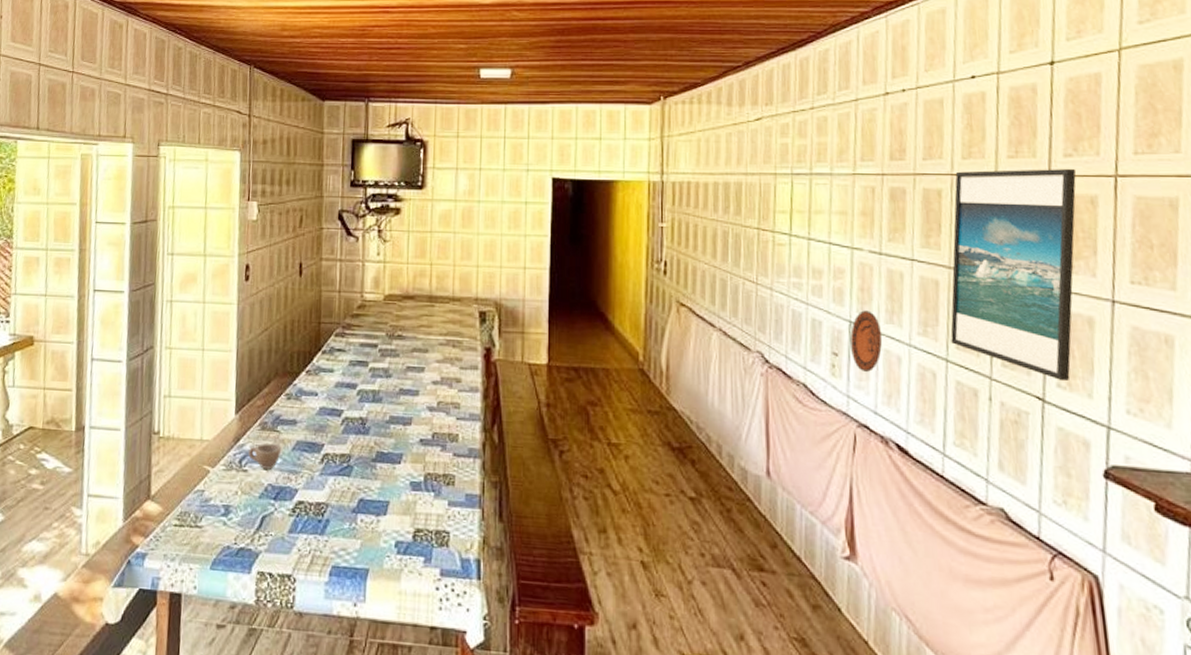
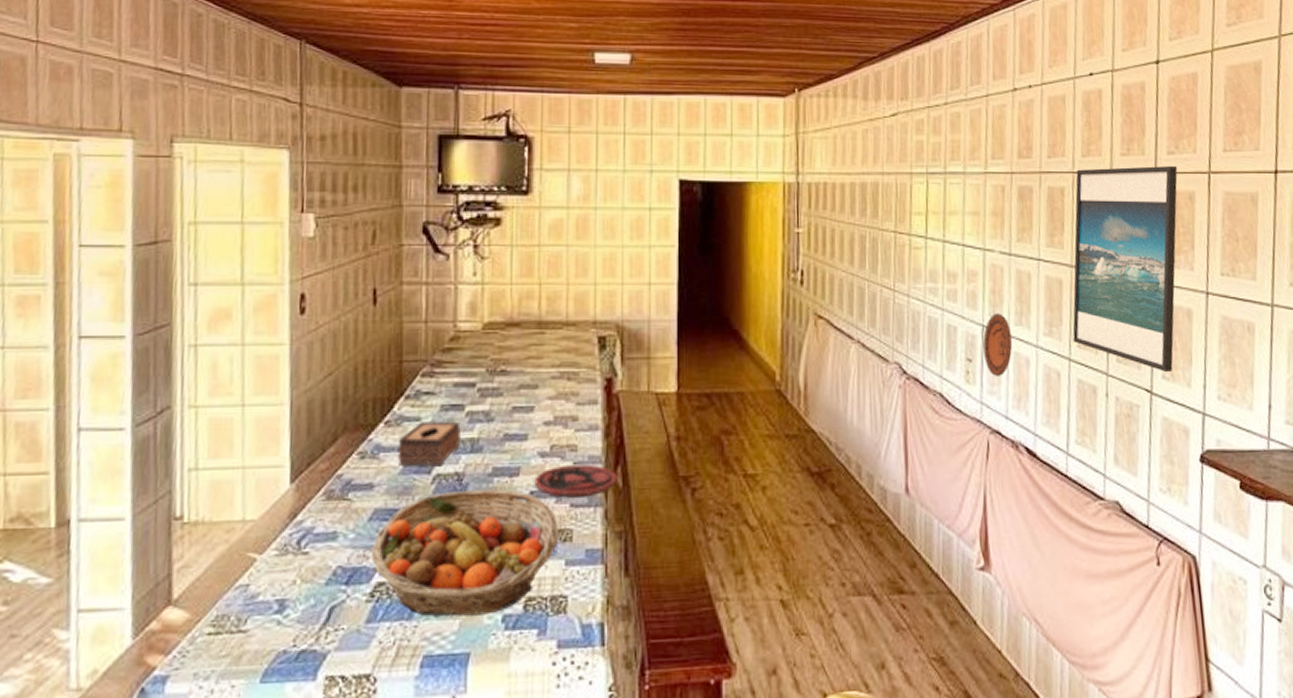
cup: present [248,443,282,470] -> none [310,516,355,548]
fruit basket: none [293,432,443,539] -> present [370,488,558,617]
tissue box: none [315,373,365,411] -> present [397,421,461,467]
plate: none [423,419,494,449] -> present [534,464,617,498]

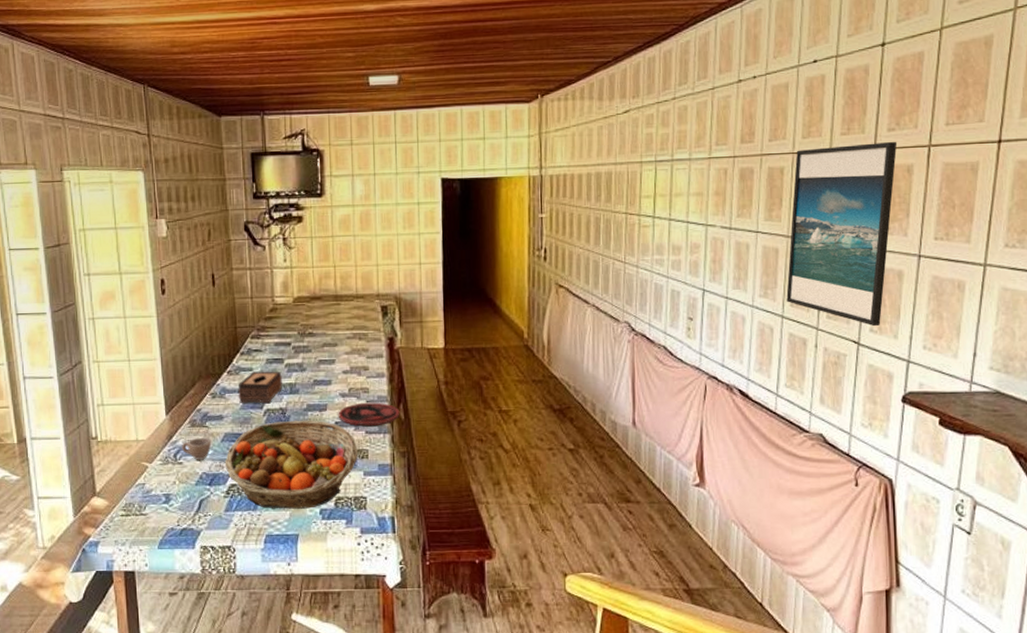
cup: none [310,516,355,548] -> present [182,438,212,460]
decorative plate: present [983,313,1013,378] -> none [704,279,730,333]

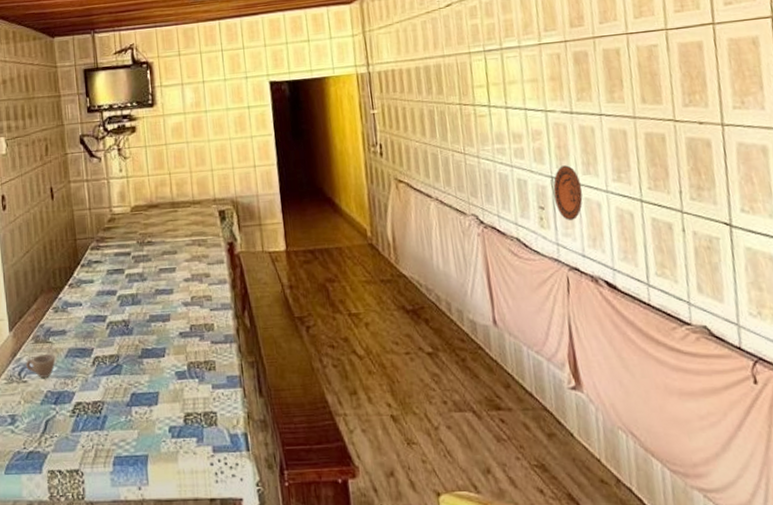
fruit basket: present [224,420,358,509] -> none [69,331,205,428]
tissue box: present [238,371,282,404] -> none [79,282,124,317]
plate: present [338,402,400,427] -> none [181,310,246,337]
decorative plate: none [704,279,730,333] -> present [553,165,583,221]
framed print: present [786,141,898,327] -> none [630,14,752,207]

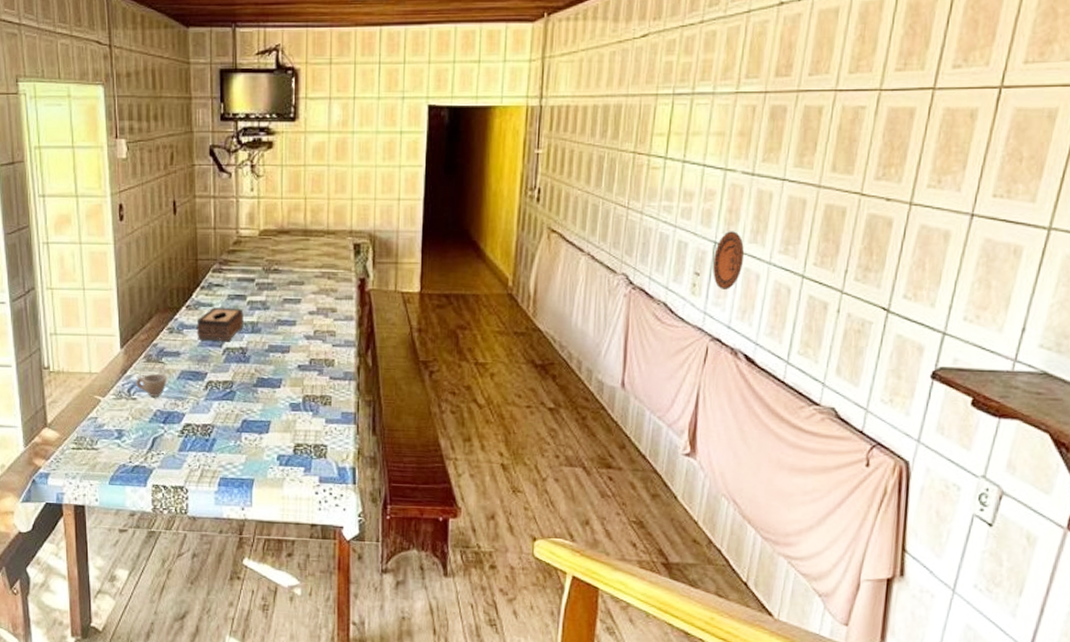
tissue box: none [79,282,124,317] -> present [196,307,244,342]

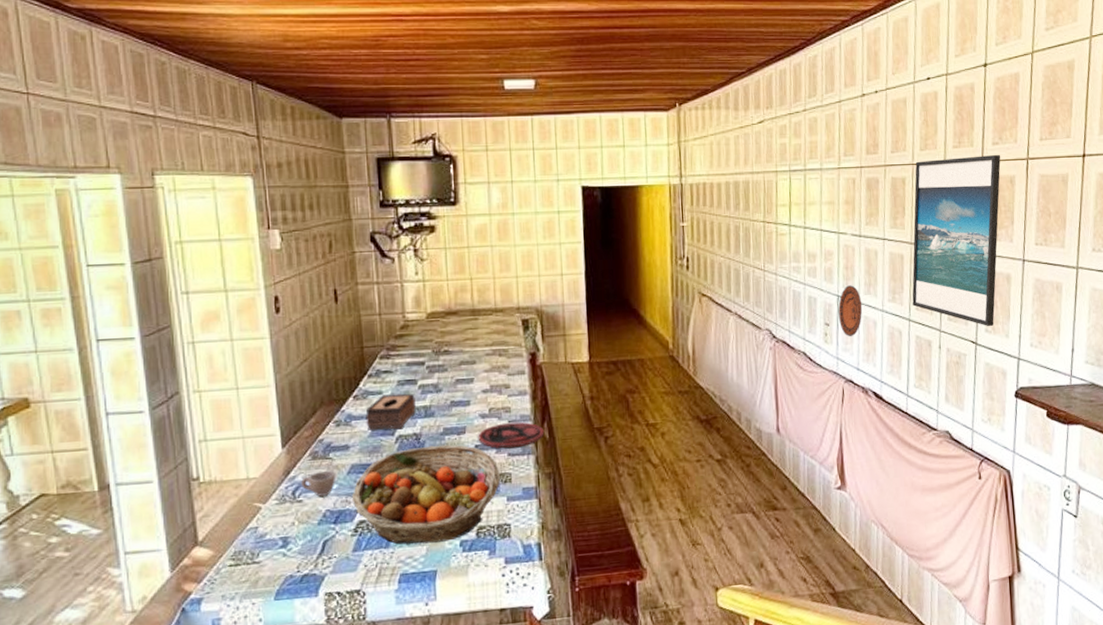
fruit basket: none [180,361,320,454] -> present [351,444,500,544]
plate: none [301,346,368,372] -> present [478,422,545,449]
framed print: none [810,80,962,293] -> present [912,154,1001,327]

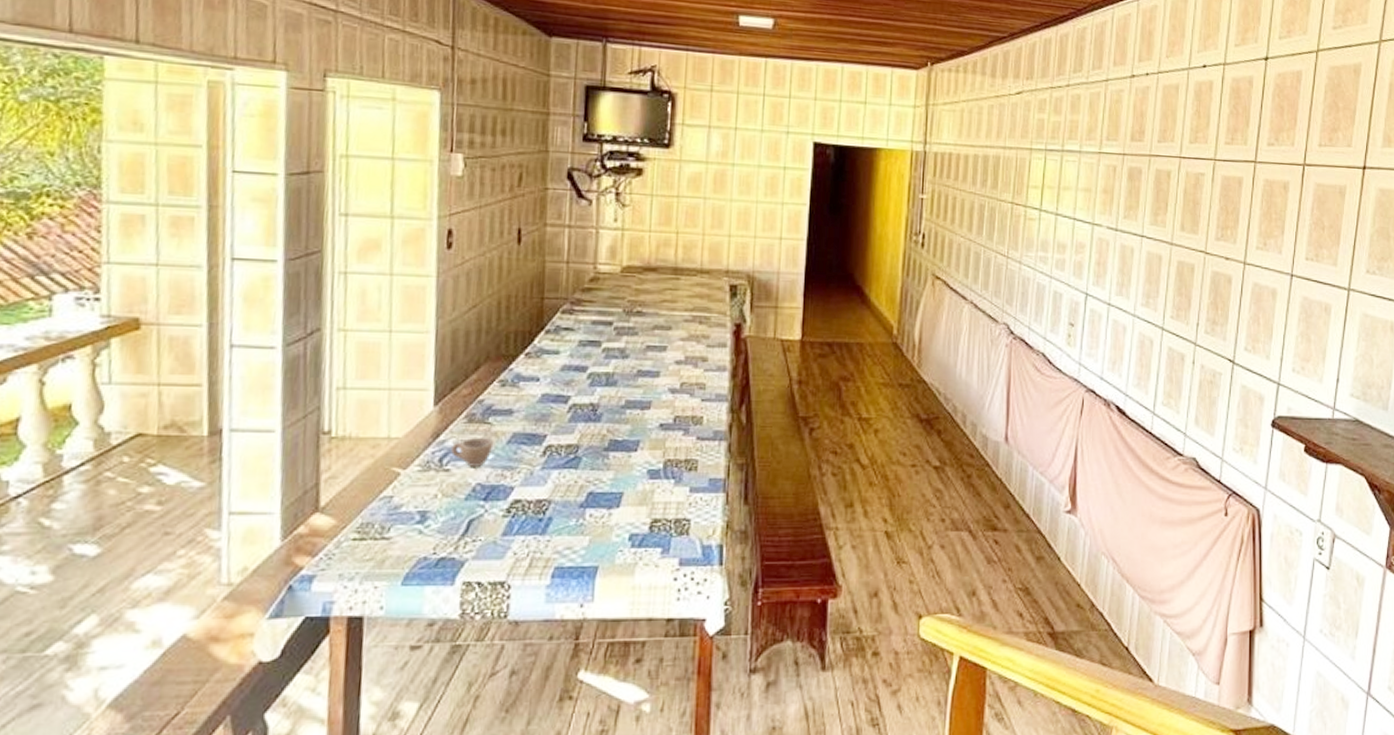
fruit basket: present [351,444,500,544] -> none [508,419,685,533]
tissue box: present [365,393,416,431] -> none [536,355,597,397]
plate: present [478,422,545,449] -> none [664,401,742,431]
decorative plate: present [838,285,863,337] -> none [1085,283,1113,342]
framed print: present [912,154,1001,327] -> none [1167,154,1276,346]

